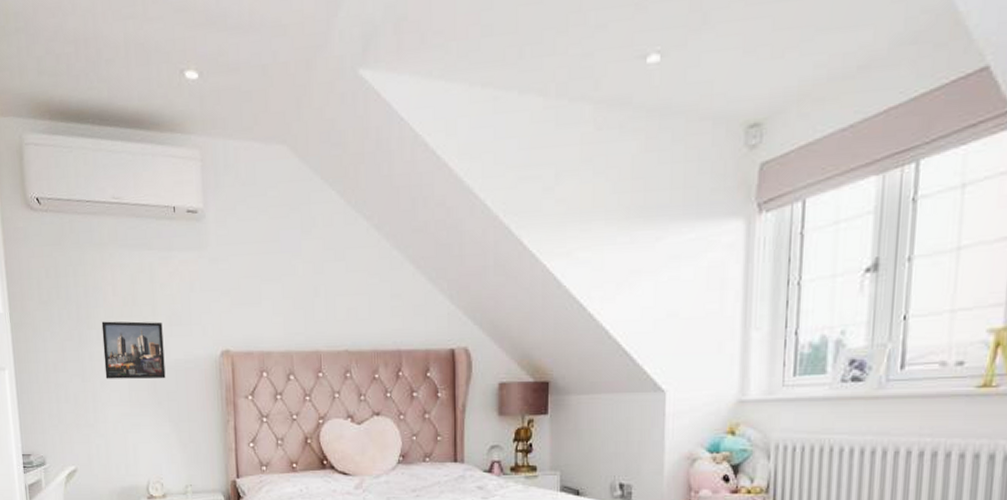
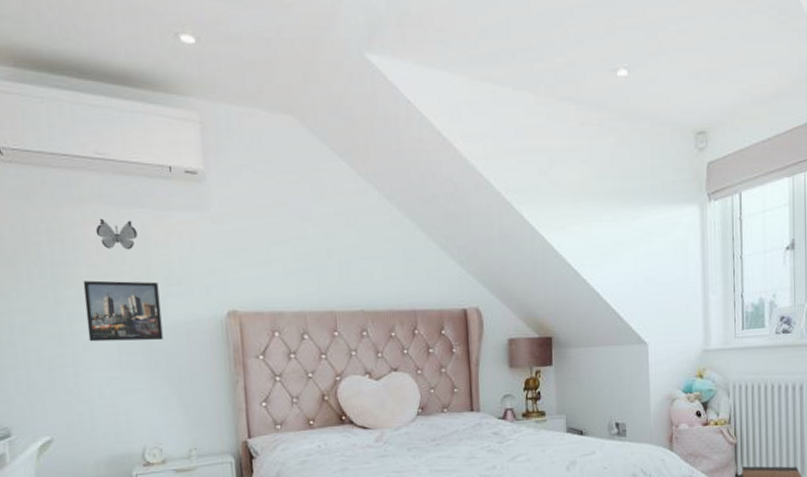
decorative butterfly: none [112,261,146,291] -> present [95,218,138,250]

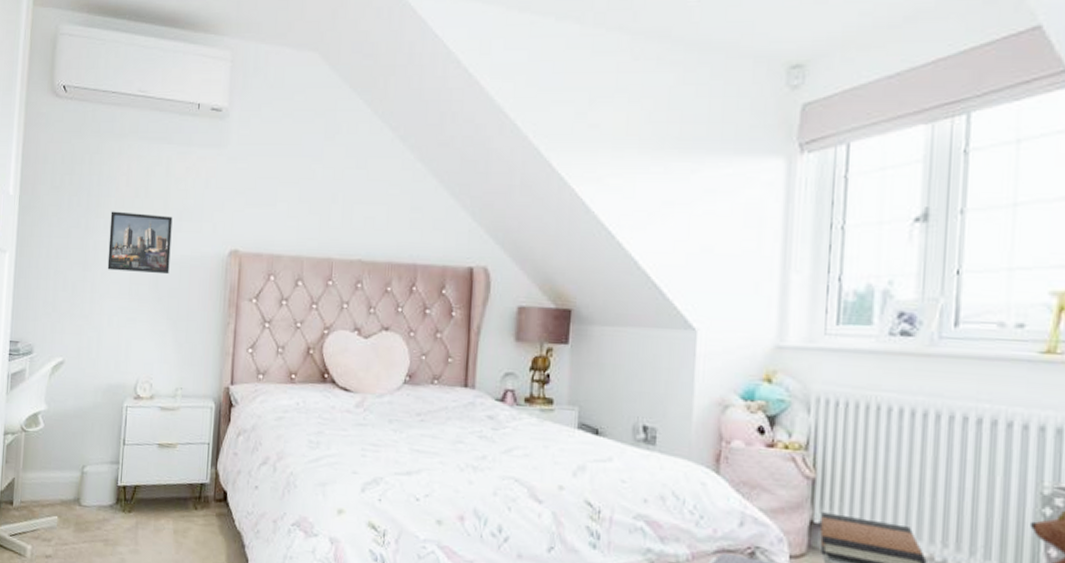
decorative butterfly: present [95,218,138,250] -> none [128,152,162,184]

